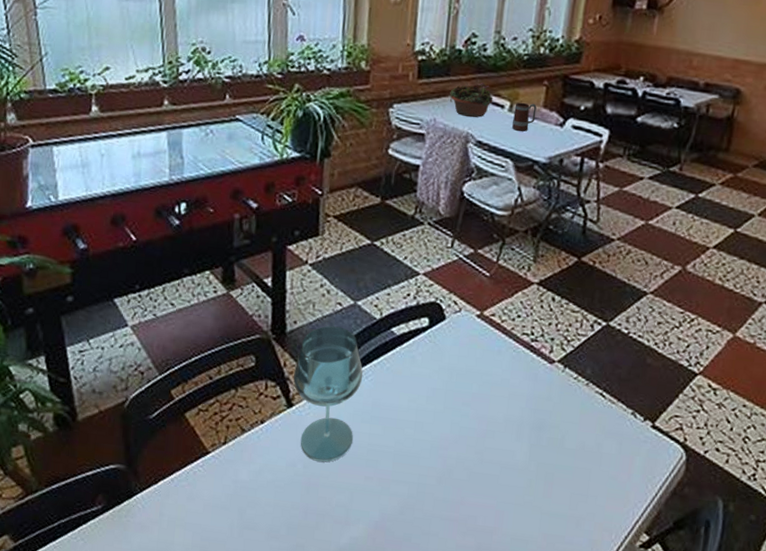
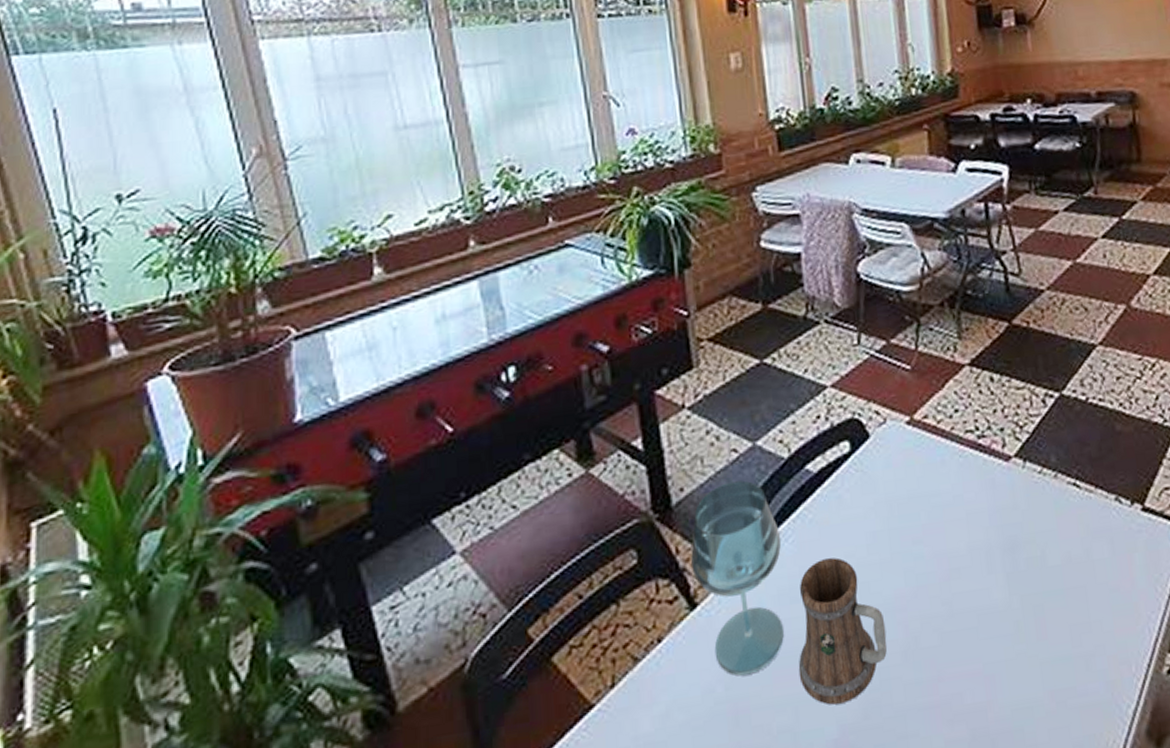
beer mug: none [358,398,430,500] -> present [798,557,888,705]
succulent planter: present [450,81,493,118] -> none [819,141,871,184]
beer mug: present [512,102,537,131] -> none [897,152,924,188]

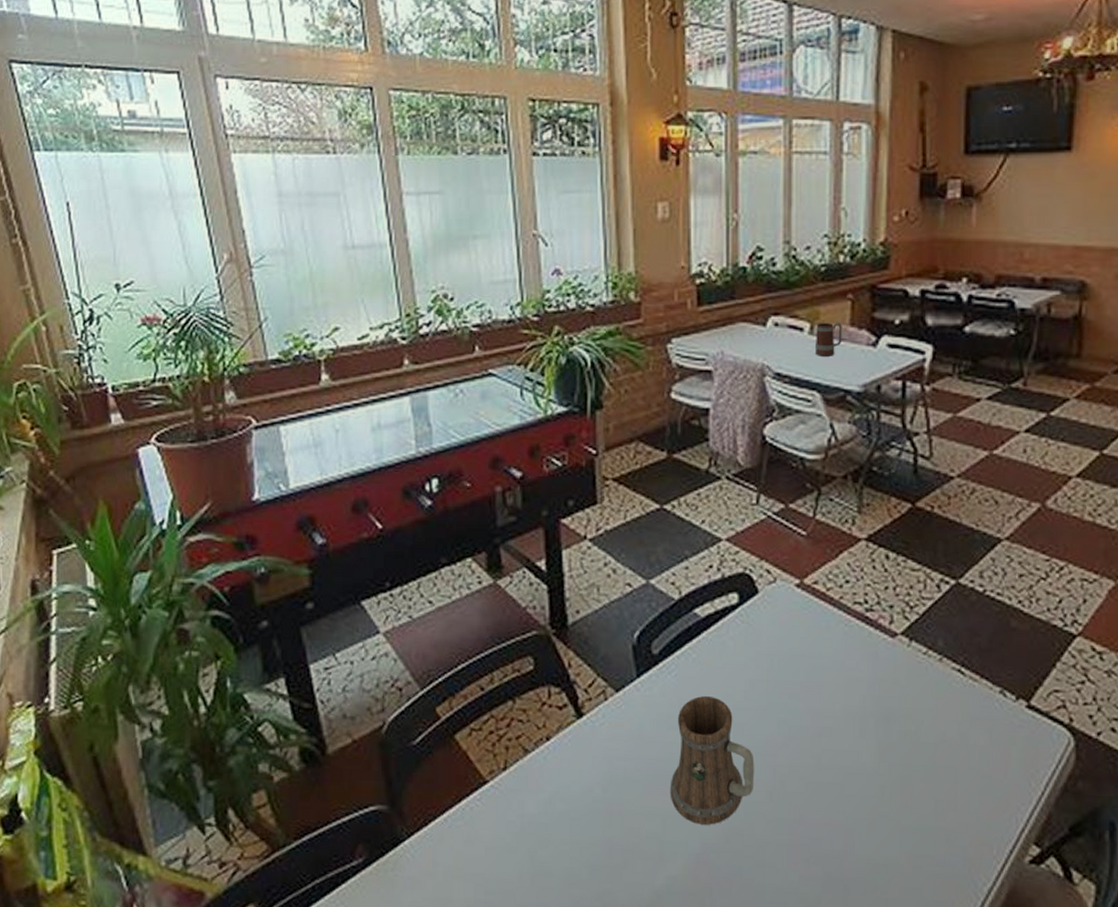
wine glass: present [691,480,784,676] -> none [581,612,665,783]
beer mug: none [897,152,924,188] -> present [814,322,842,356]

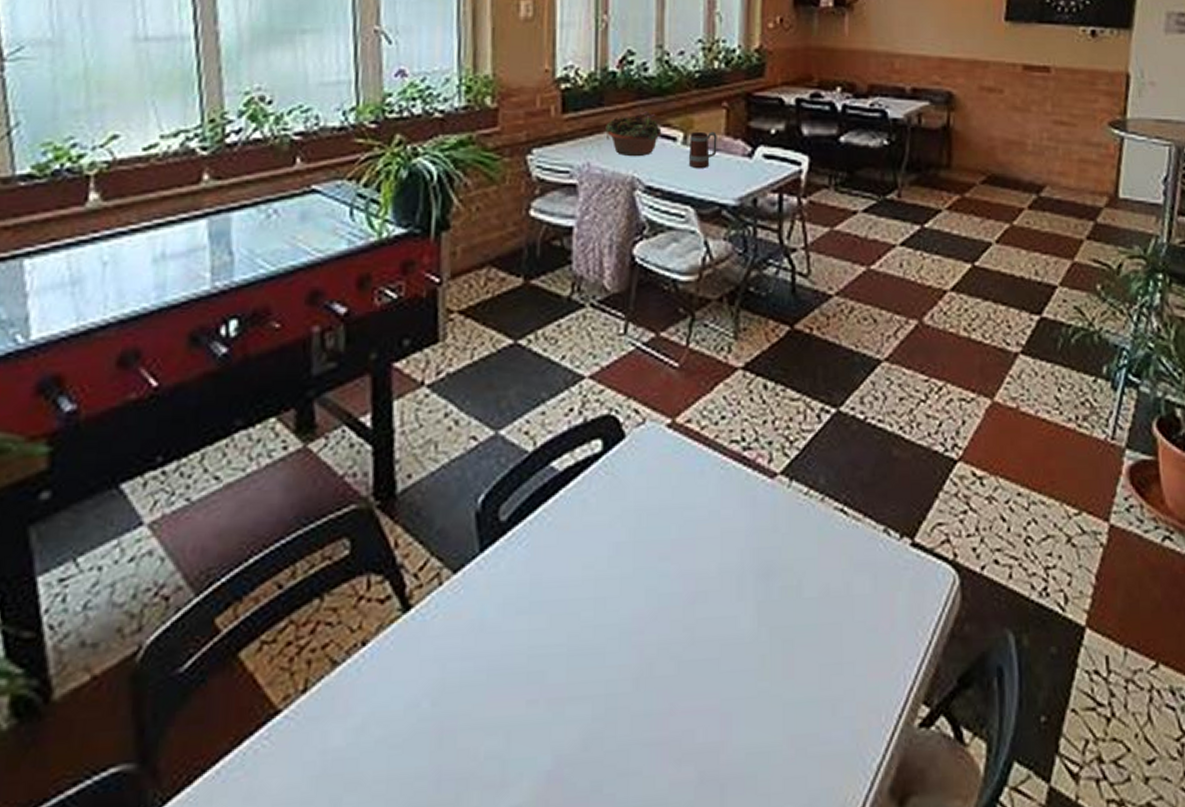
beer mug: present [670,696,755,825] -> none [516,568,619,732]
succulent planter: none [737,304,789,346] -> present [605,111,662,157]

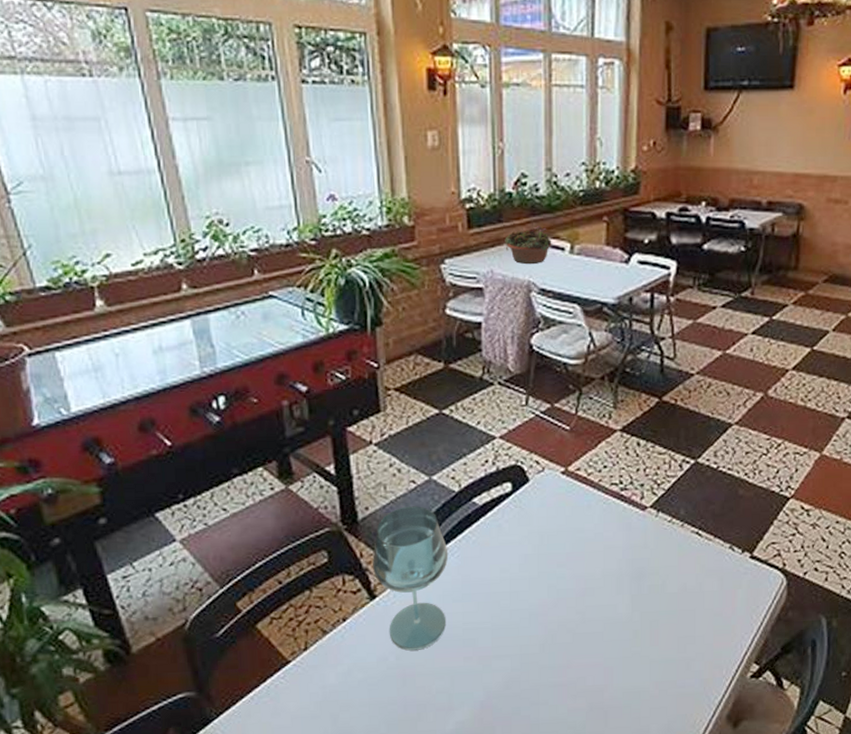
wine glass: none [410,472,515,691] -> present [373,506,449,651]
beer mug: present [688,131,717,168] -> none [574,242,599,273]

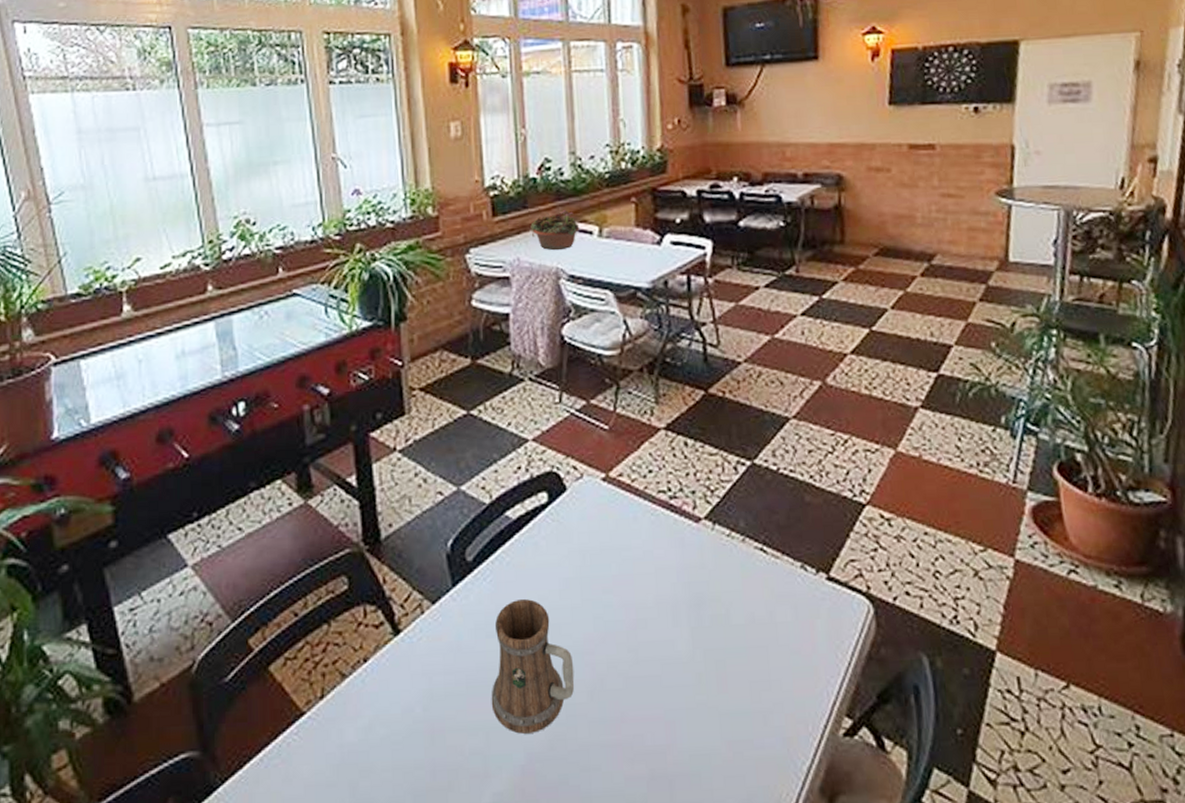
wine glass: present [373,506,449,651] -> none [397,521,480,699]
beer mug: none [456,571,529,677] -> present [491,599,575,734]

